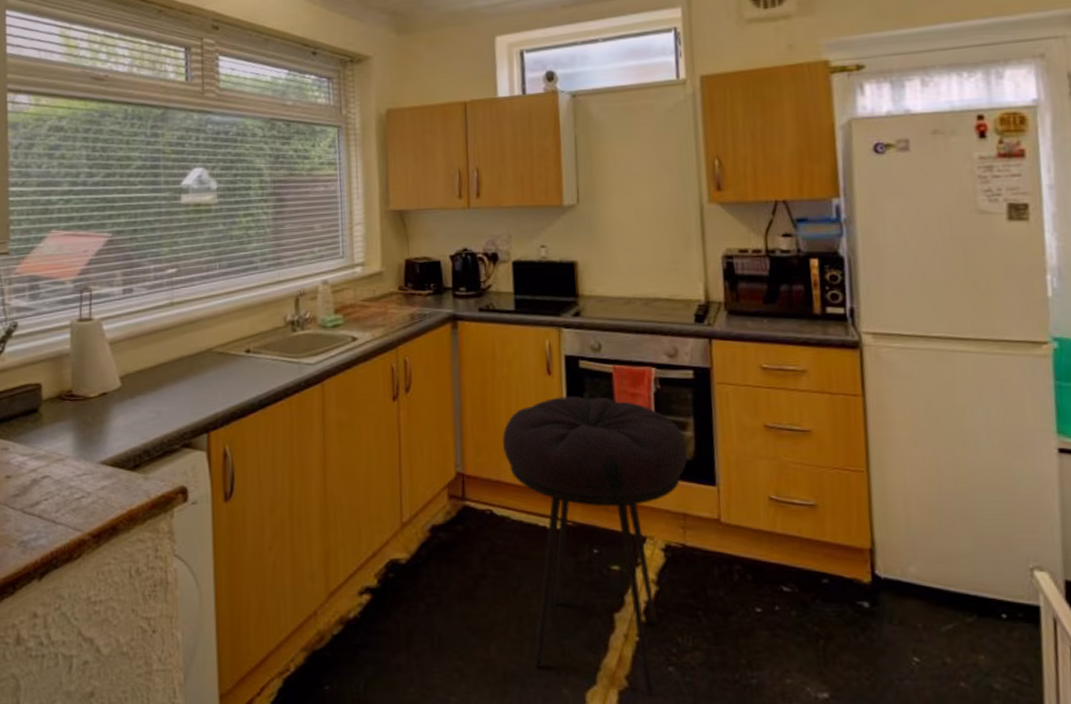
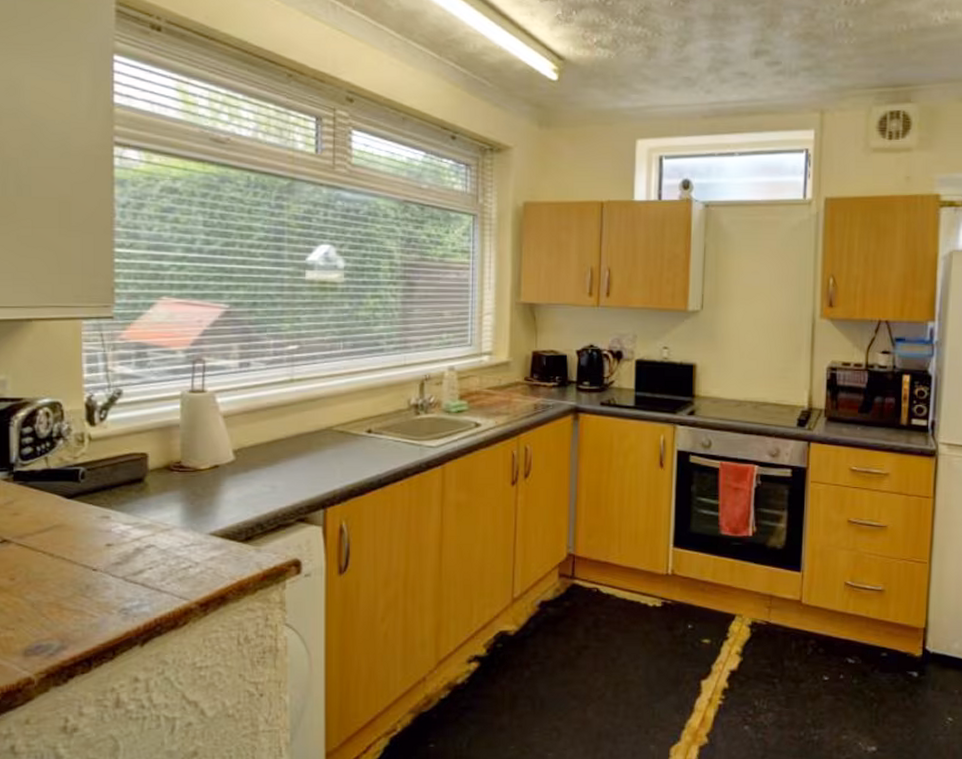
stool: present [502,396,688,694] -> none [613,488,780,749]

